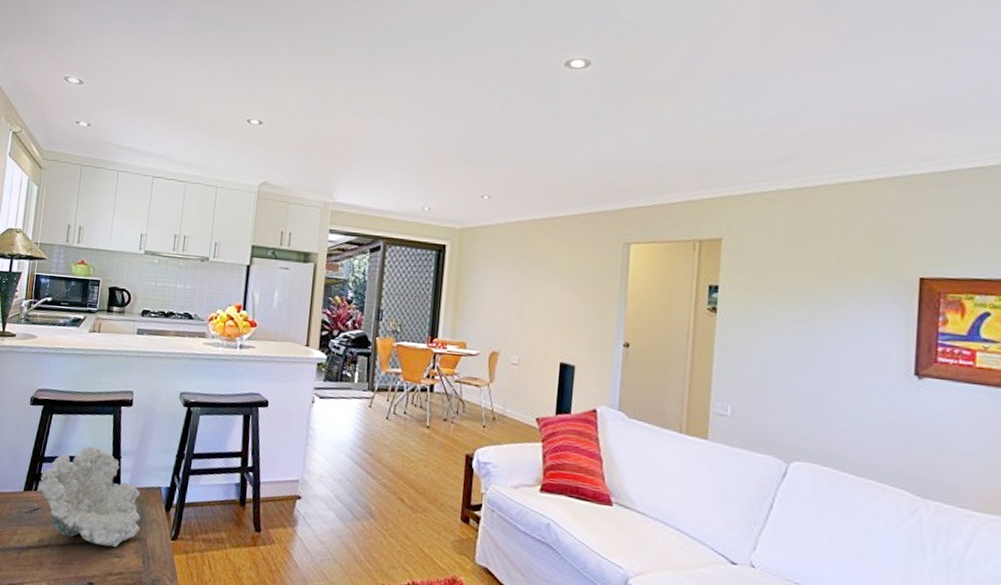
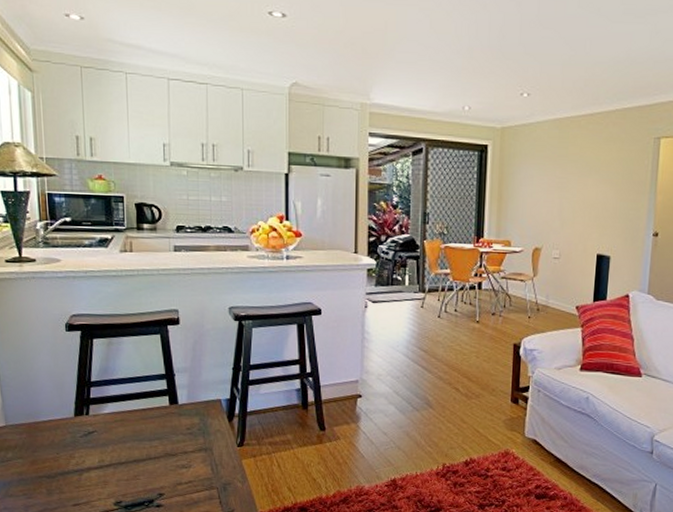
decorative bowl: present [38,445,141,547] -> none [90,366,205,459]

